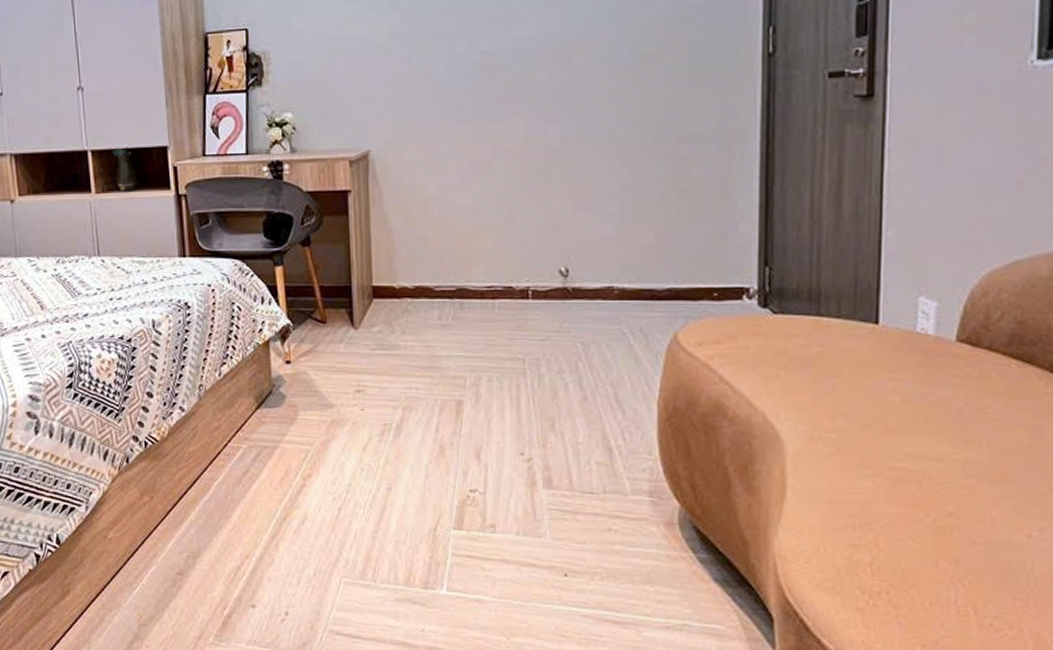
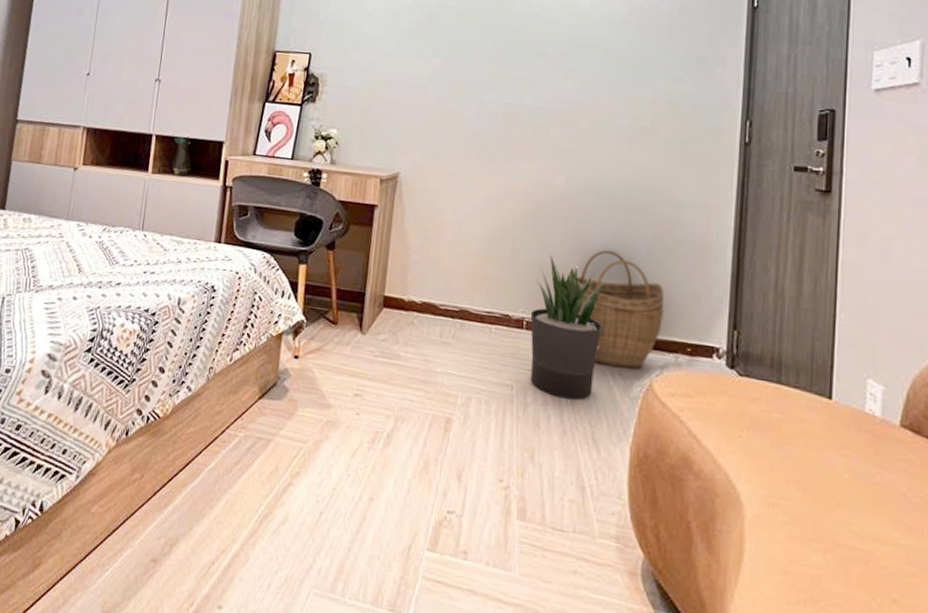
planter: none [535,216,616,364] -> present [530,255,605,400]
woven basket: none [572,200,684,325] -> present [566,249,664,369]

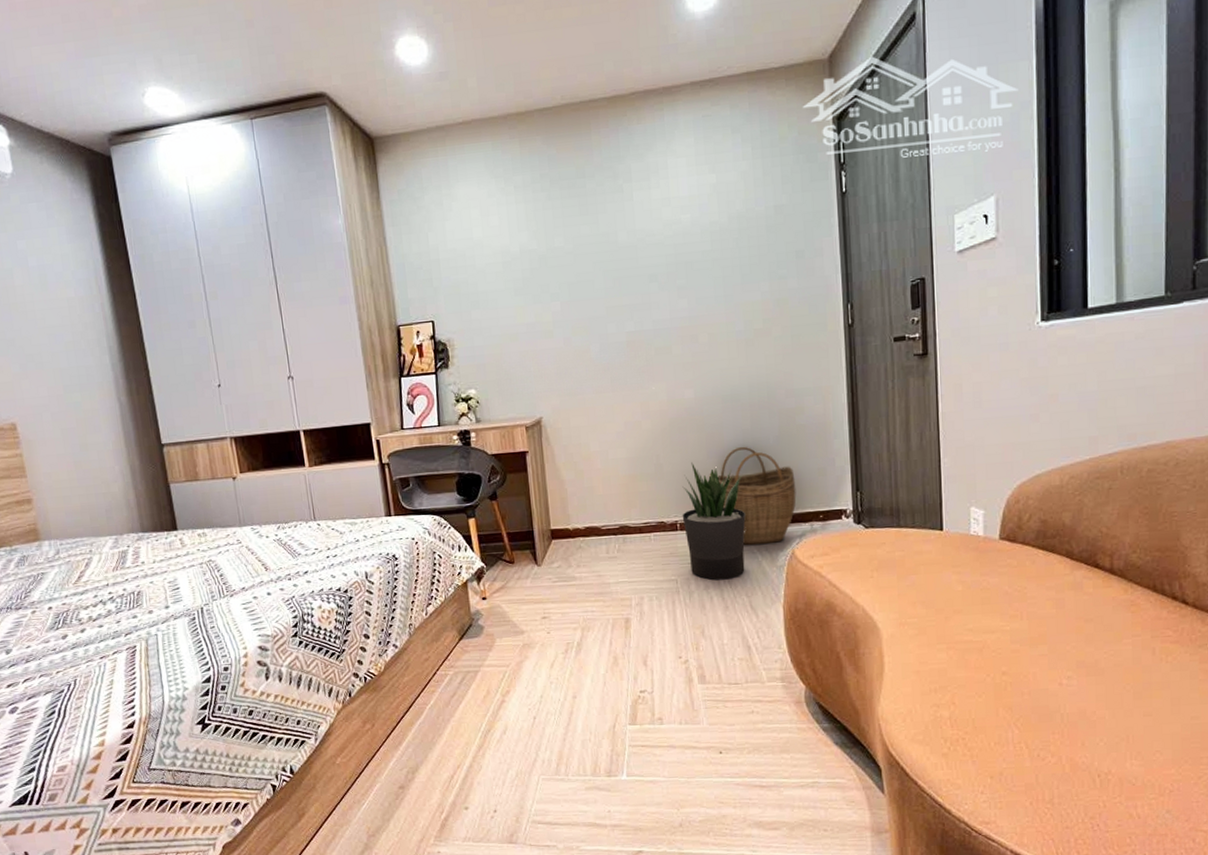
vase: present [171,135,192,177] -> none [319,425,346,465]

